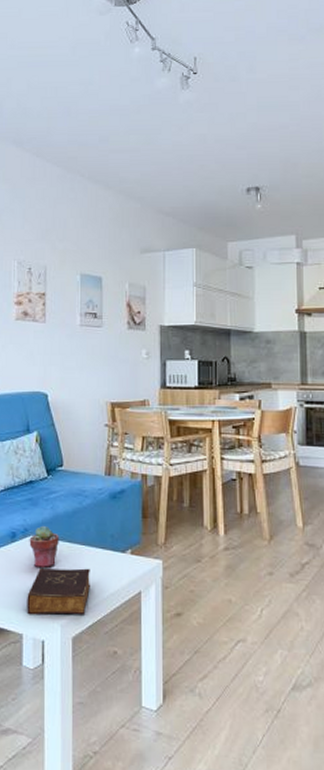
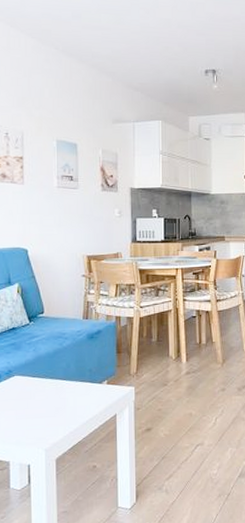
book: present [27,567,90,615] -> none [13,399,71,445]
potted succulent: present [29,525,59,567] -> none [13,366,42,403]

